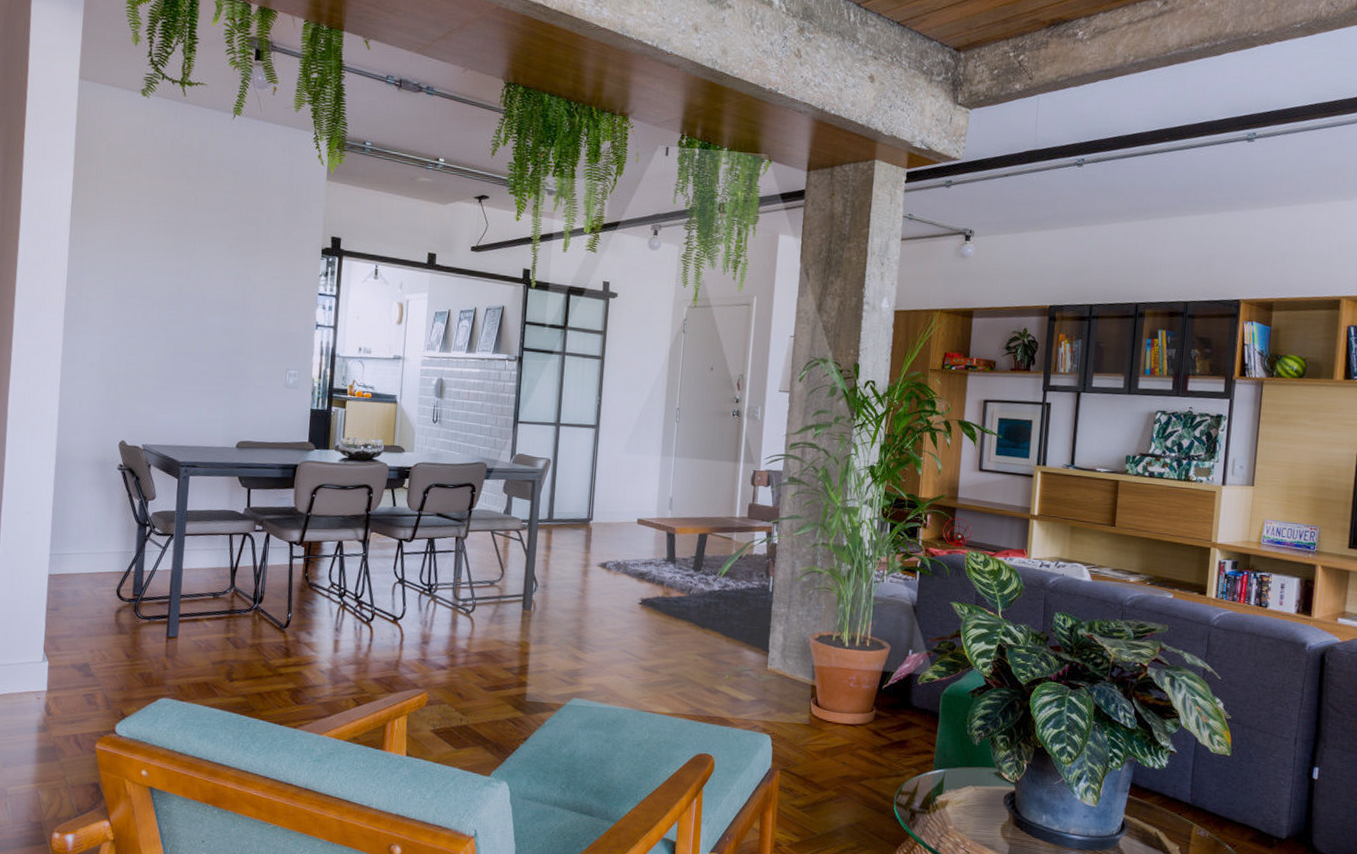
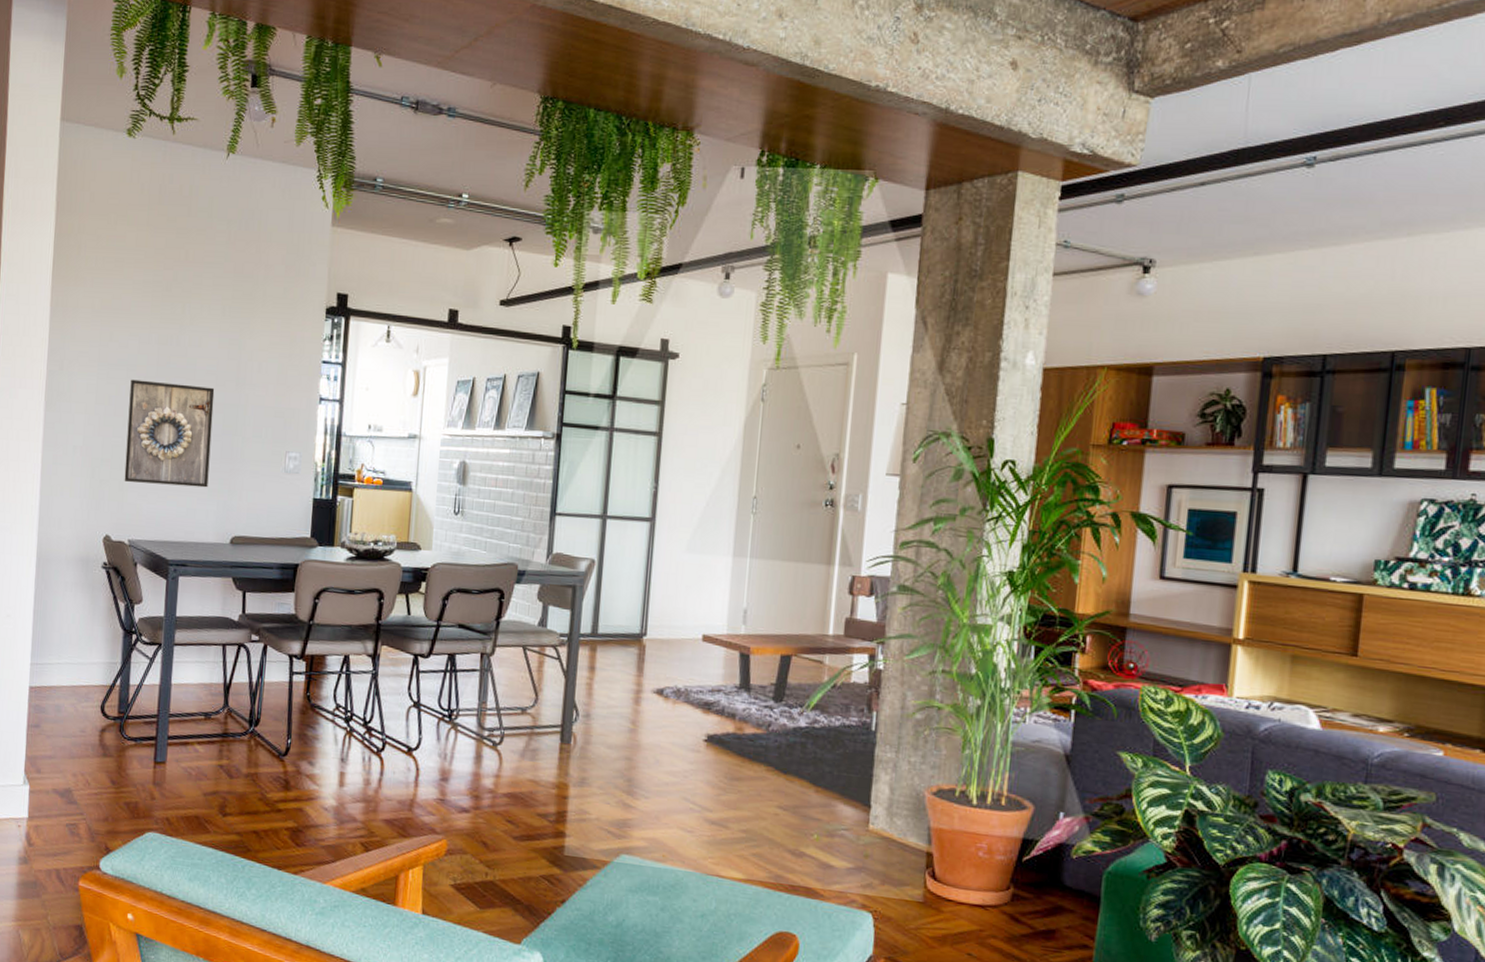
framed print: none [138,306,222,400] -> present [124,379,215,488]

